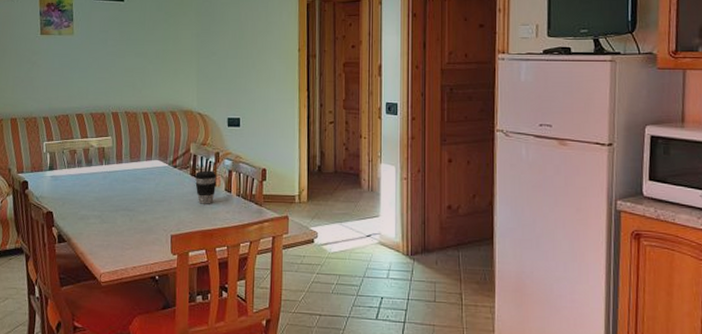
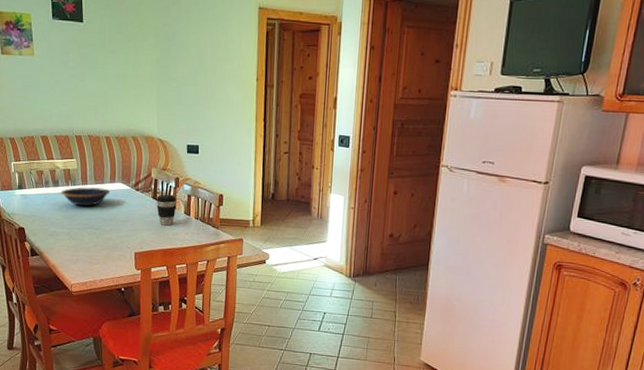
bowl: none [93,165,146,187] -> present [61,187,110,207]

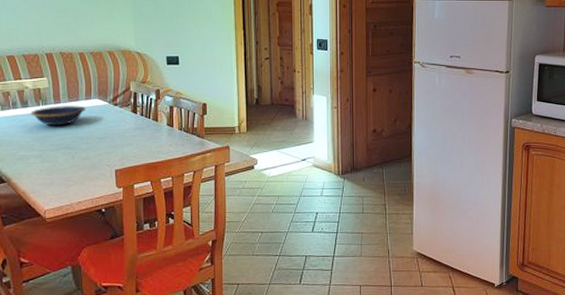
coffee cup: present [155,194,176,226] -> none [136,107,158,139]

